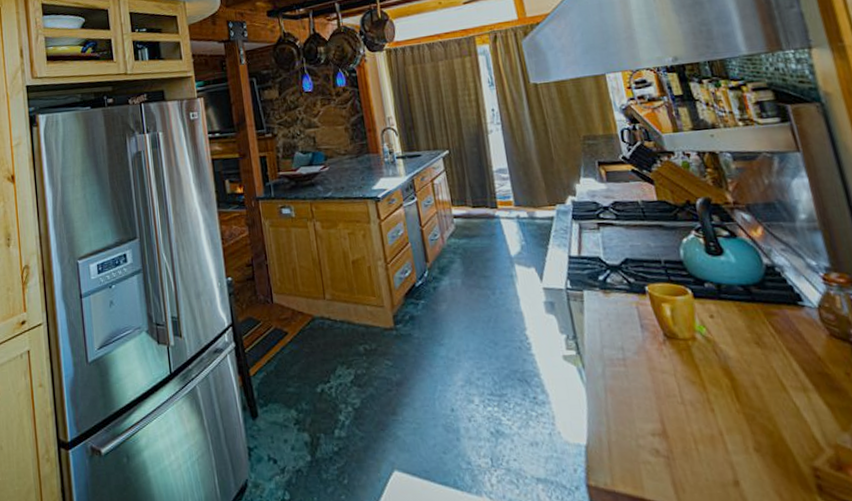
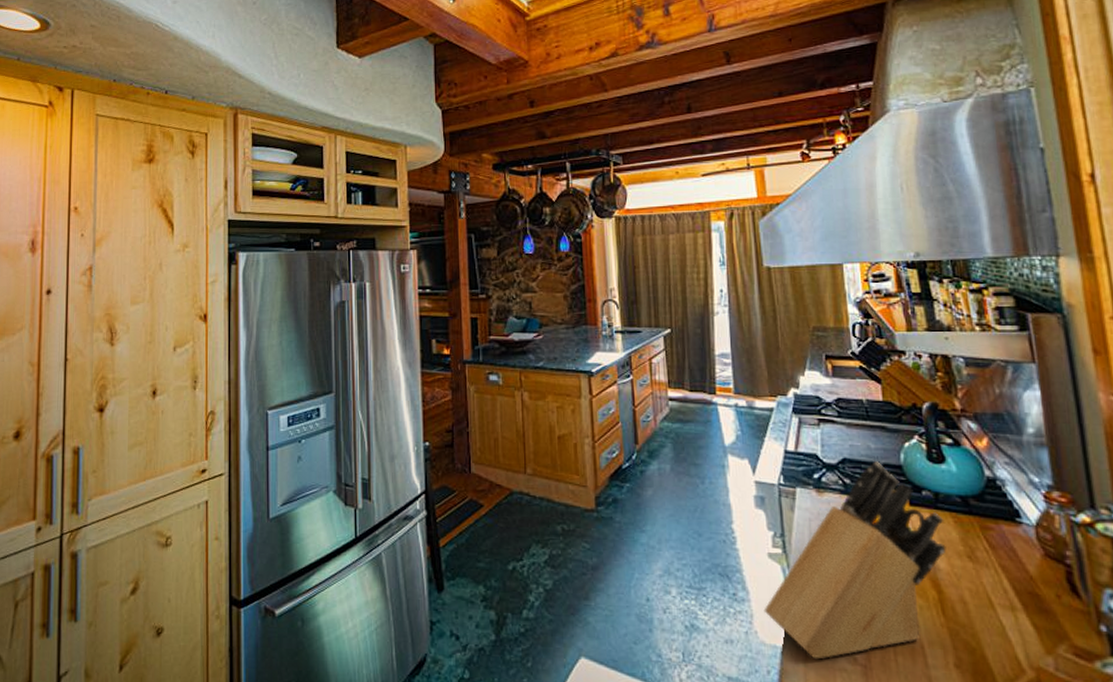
knife block: none [564,259,734,455] -> present [763,461,946,660]

